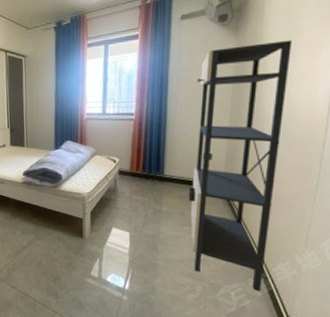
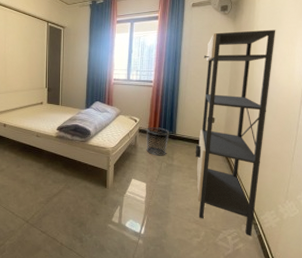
waste bin: none [127,168,156,201] -> present [146,127,169,156]

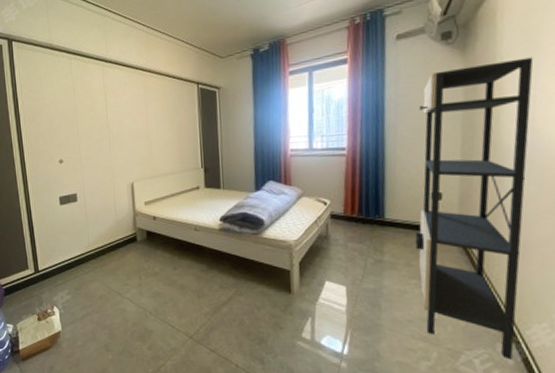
waste bin: present [146,127,169,156] -> none [340,210,375,249]

